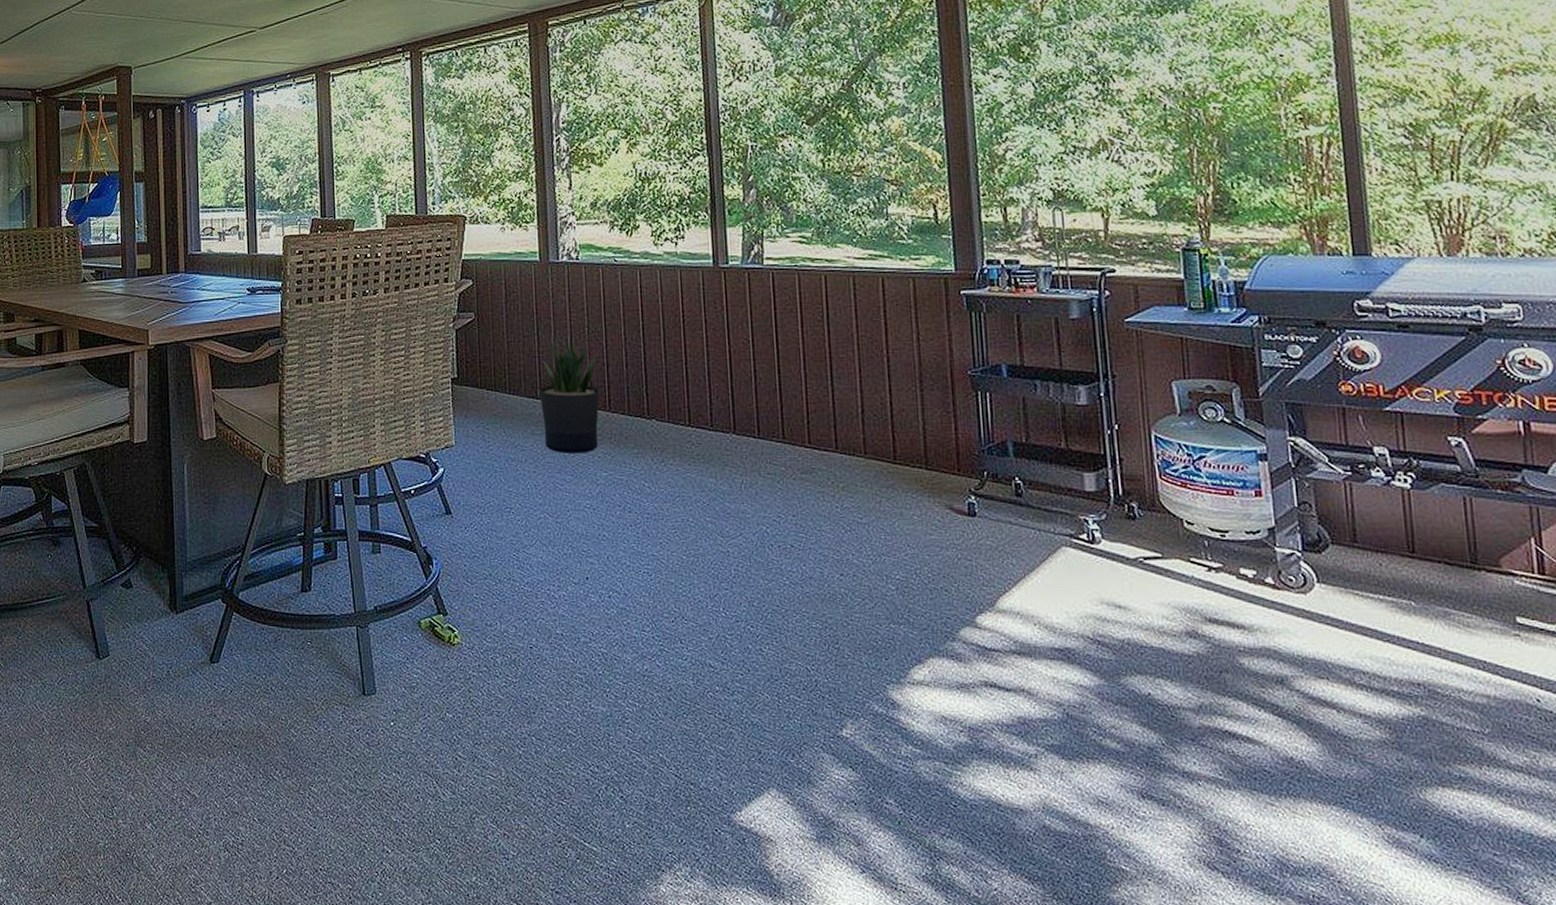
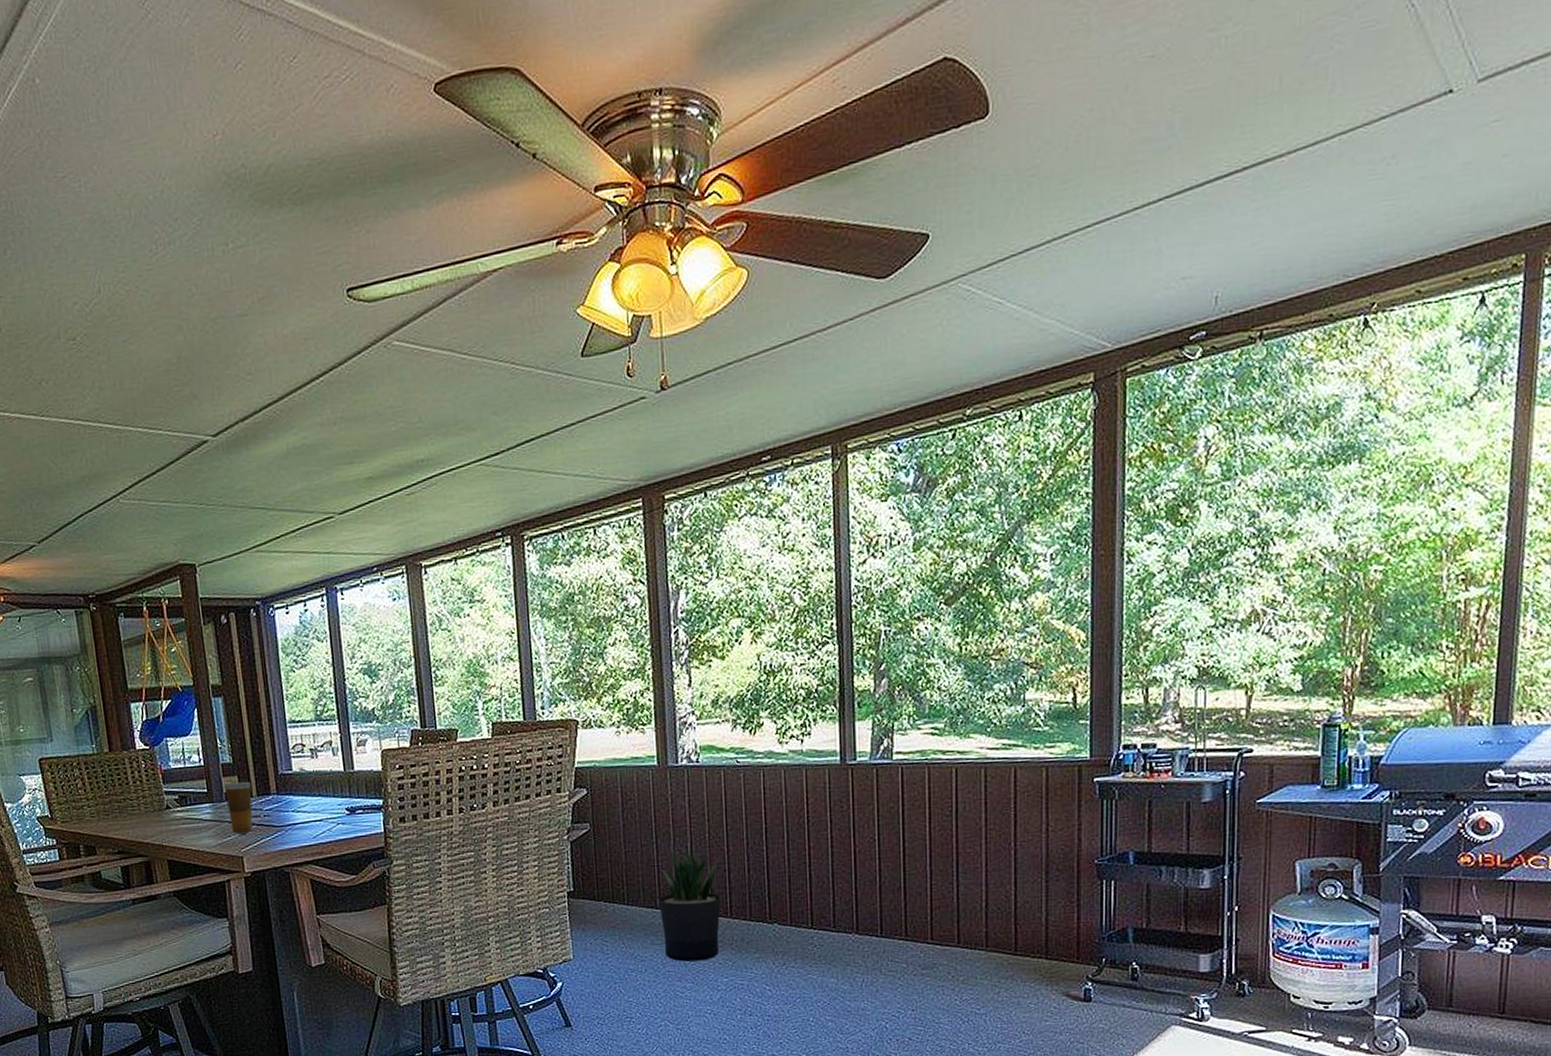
beverage cup: none [137,259,162,308] -> present [224,781,253,834]

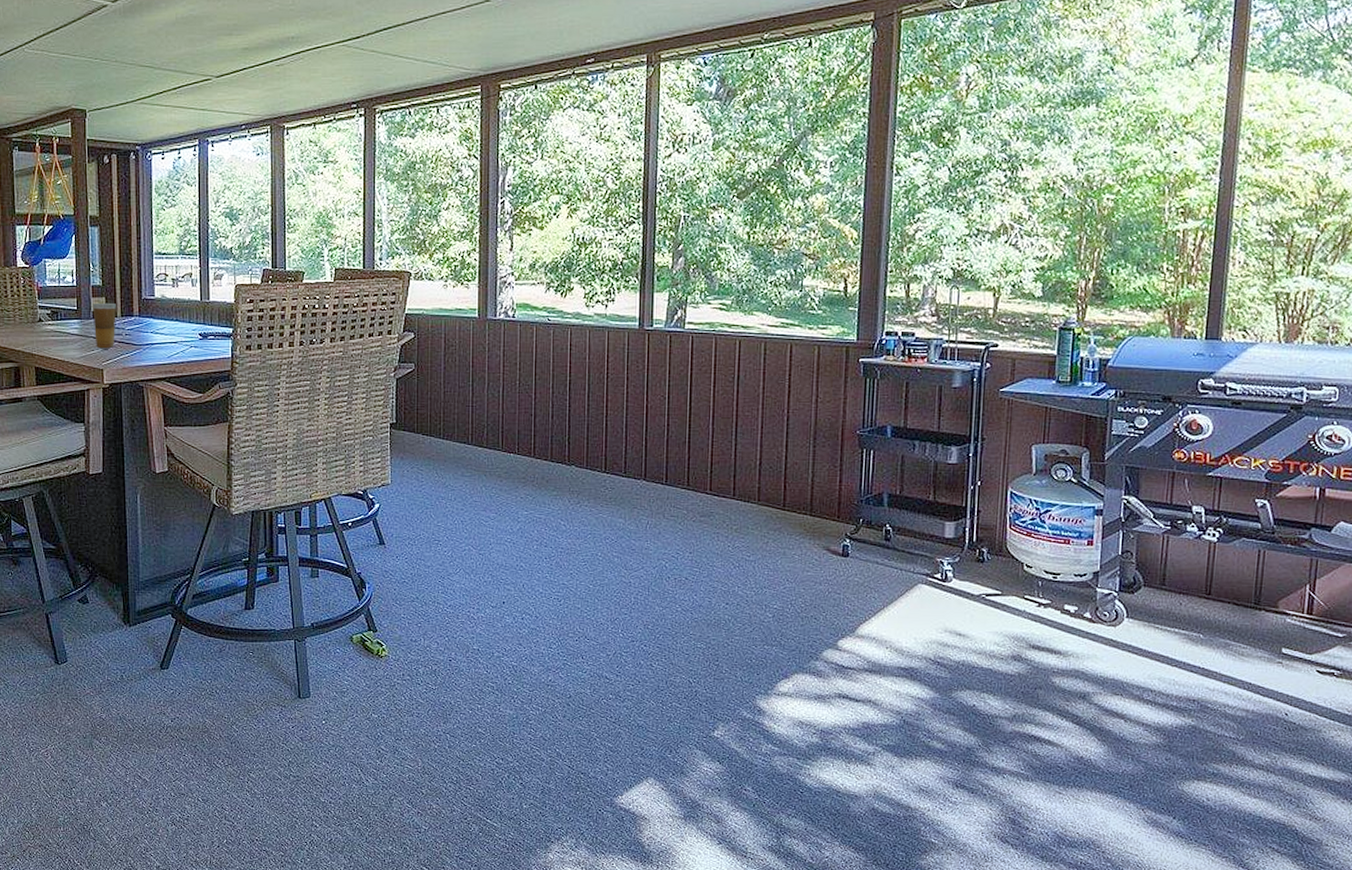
planter: present [658,844,722,962] -> none [471,388,527,494]

